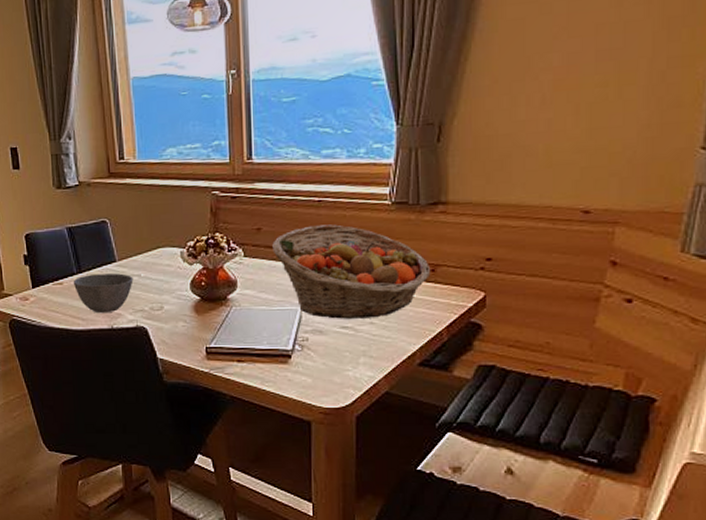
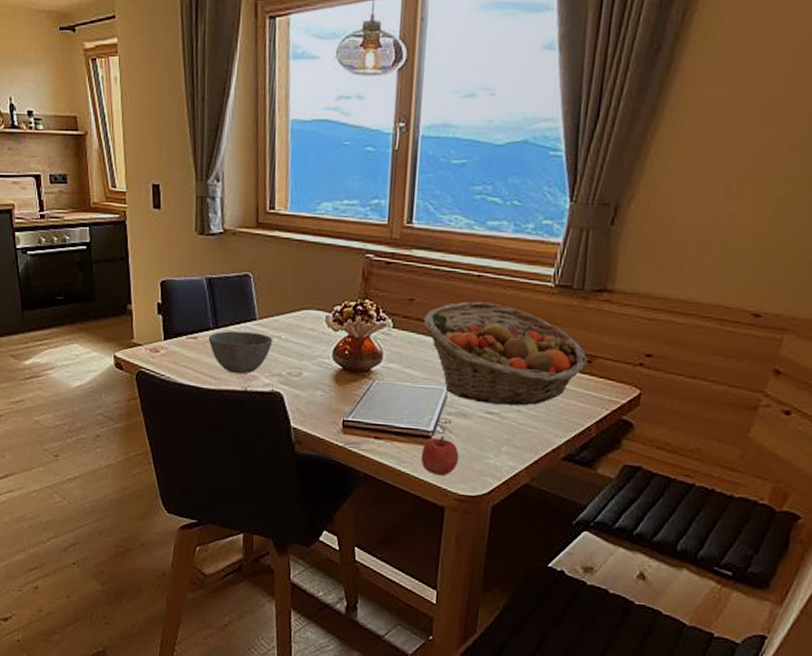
apple: none [283,354,320,391] -> present [420,436,459,475]

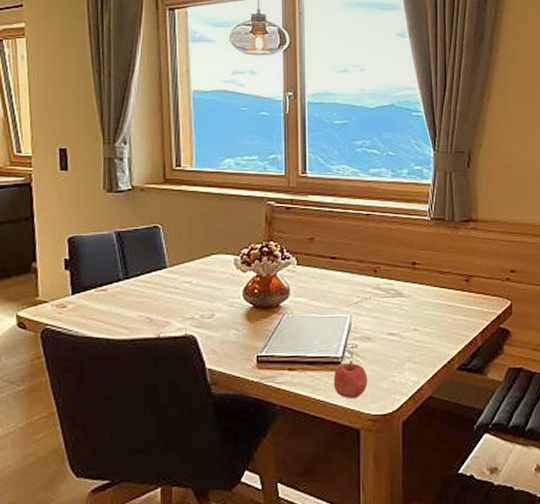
bowl: present [208,331,273,374] -> none [118,280,184,322]
fruit basket: present [424,301,588,406] -> none [324,236,466,326]

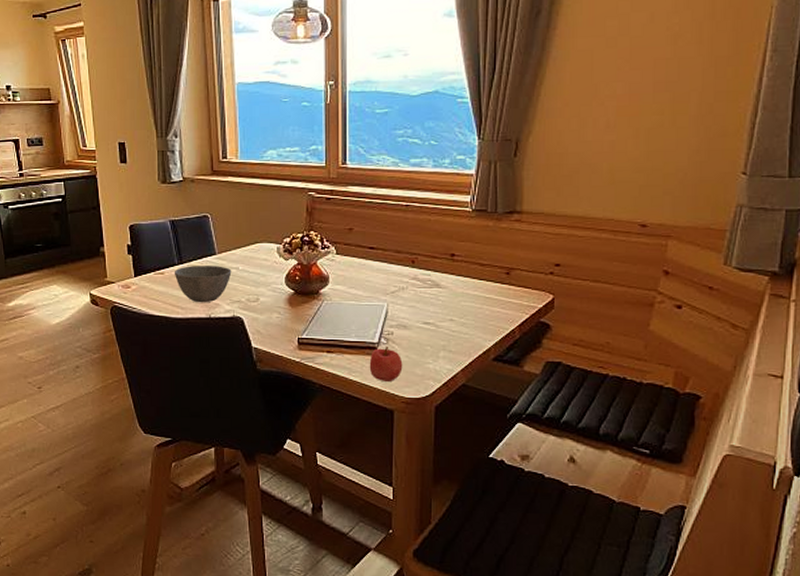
bowl: none [118,280,184,322] -> present [174,266,232,303]

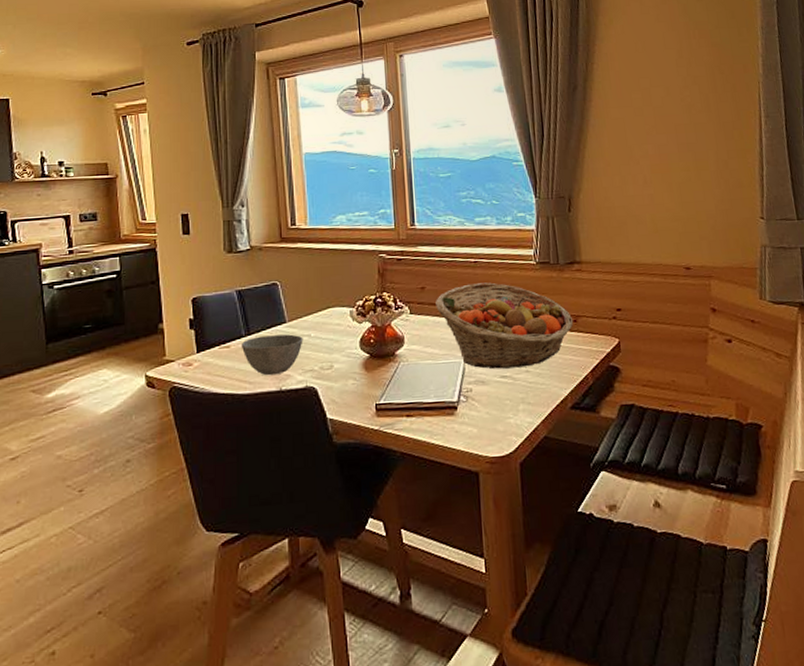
fruit basket: none [363,228,506,316] -> present [435,282,574,369]
apple: present [369,347,403,381] -> none [450,405,484,442]

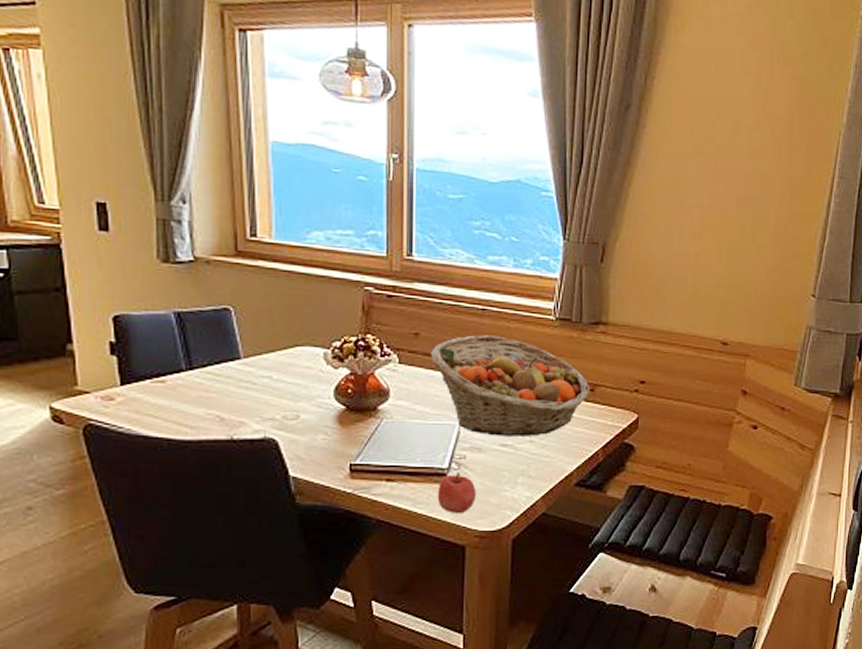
bowl: present [241,334,303,376] -> none [180,372,263,421]
apple: none [450,405,484,442] -> present [437,473,476,513]

